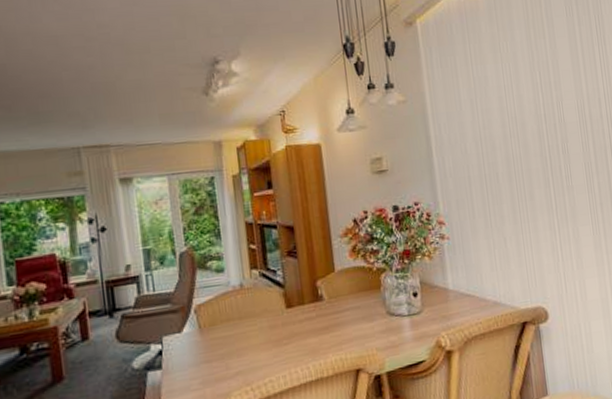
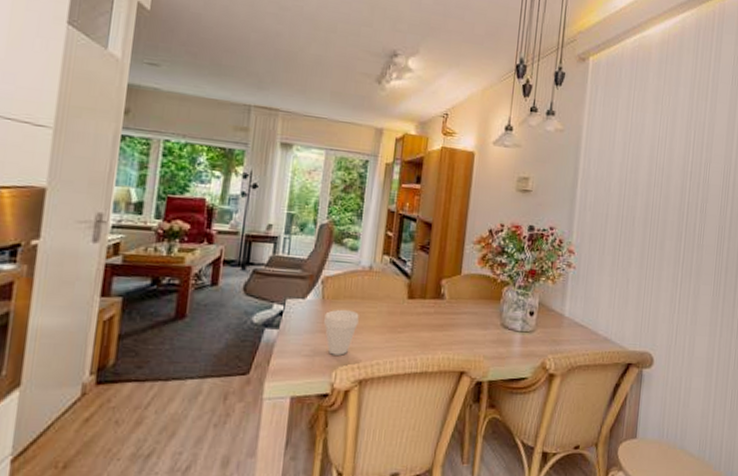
cup: none [206,333,242,383] -> present [324,309,359,356]

